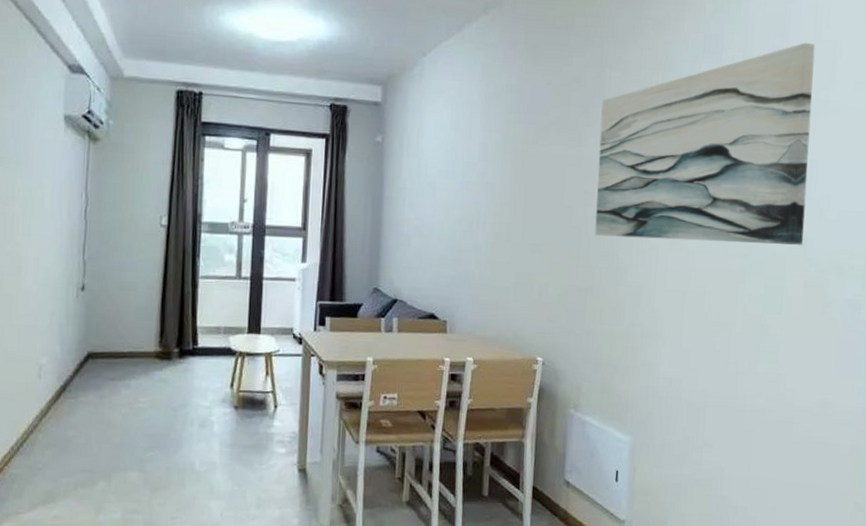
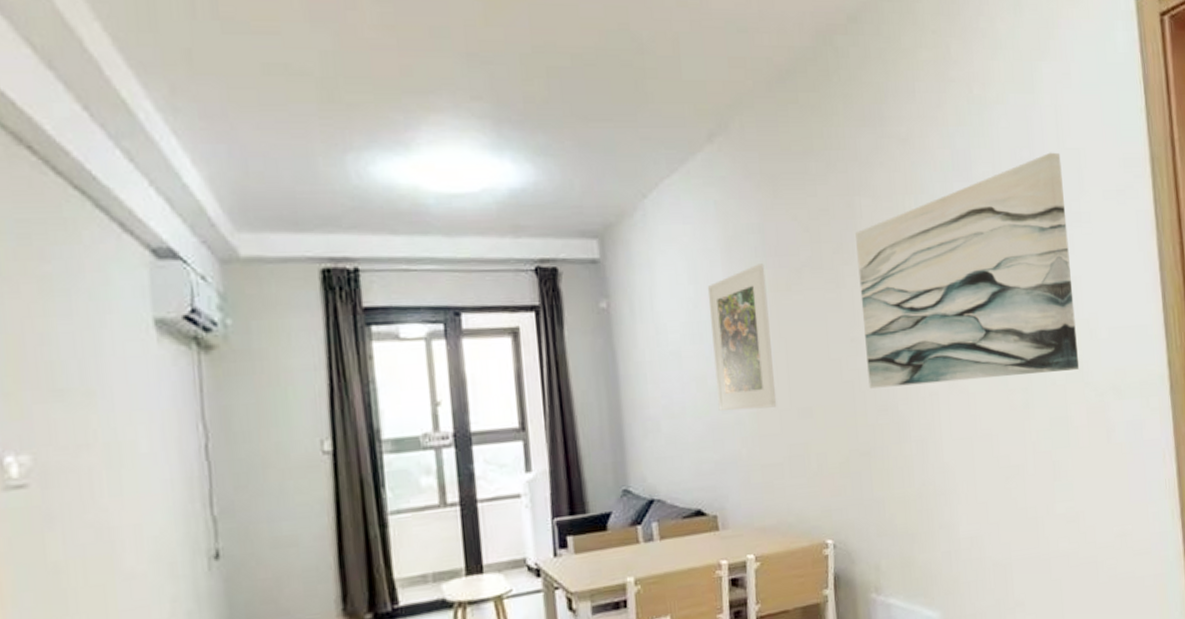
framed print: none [460,119,517,240] -> present [707,264,777,411]

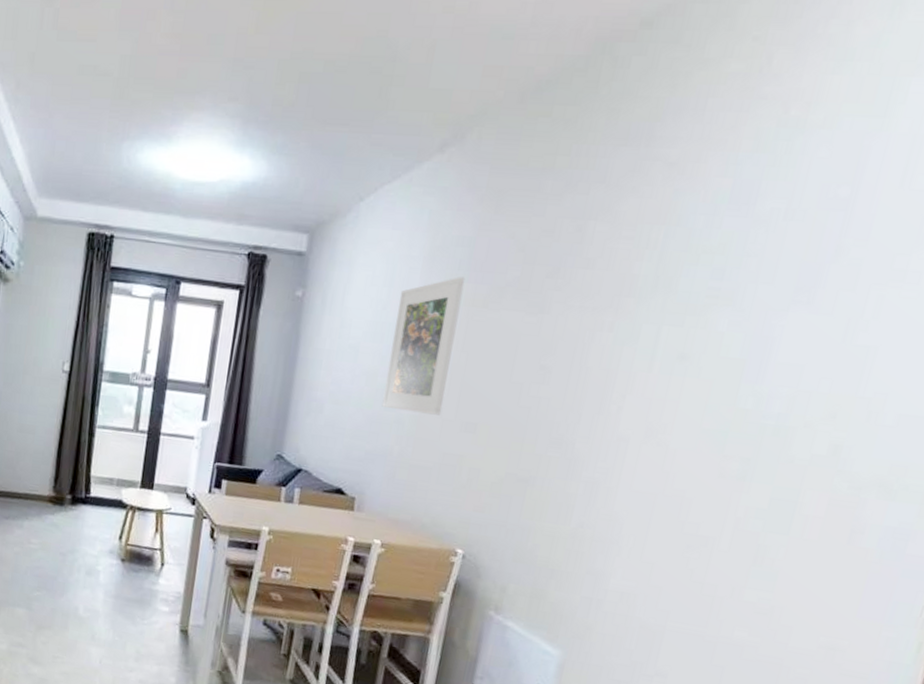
wall art: present [855,152,1080,389] -> none [547,192,901,453]

